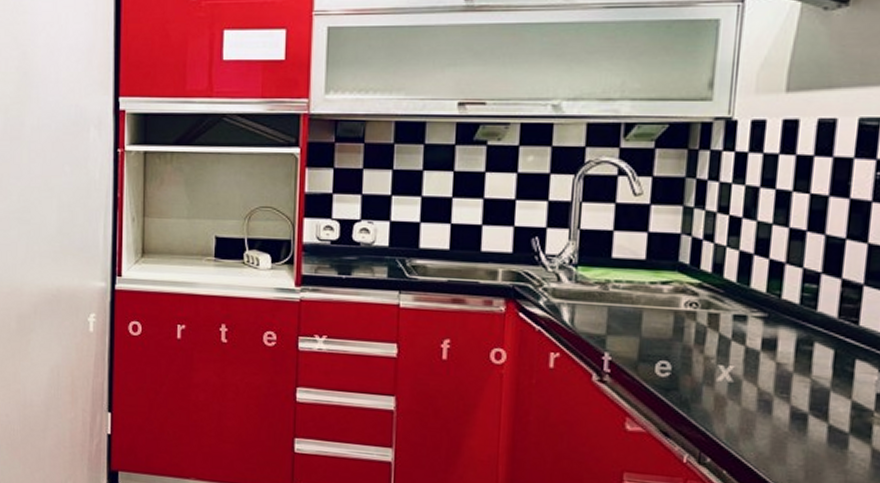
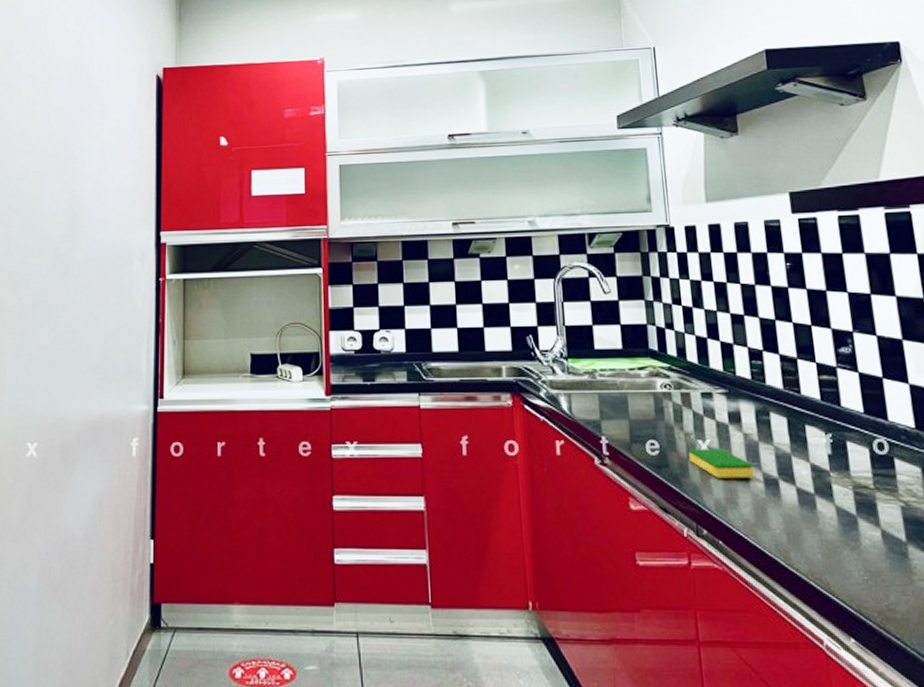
dish sponge: none [705,374,781,411] -> present [689,449,755,478]

